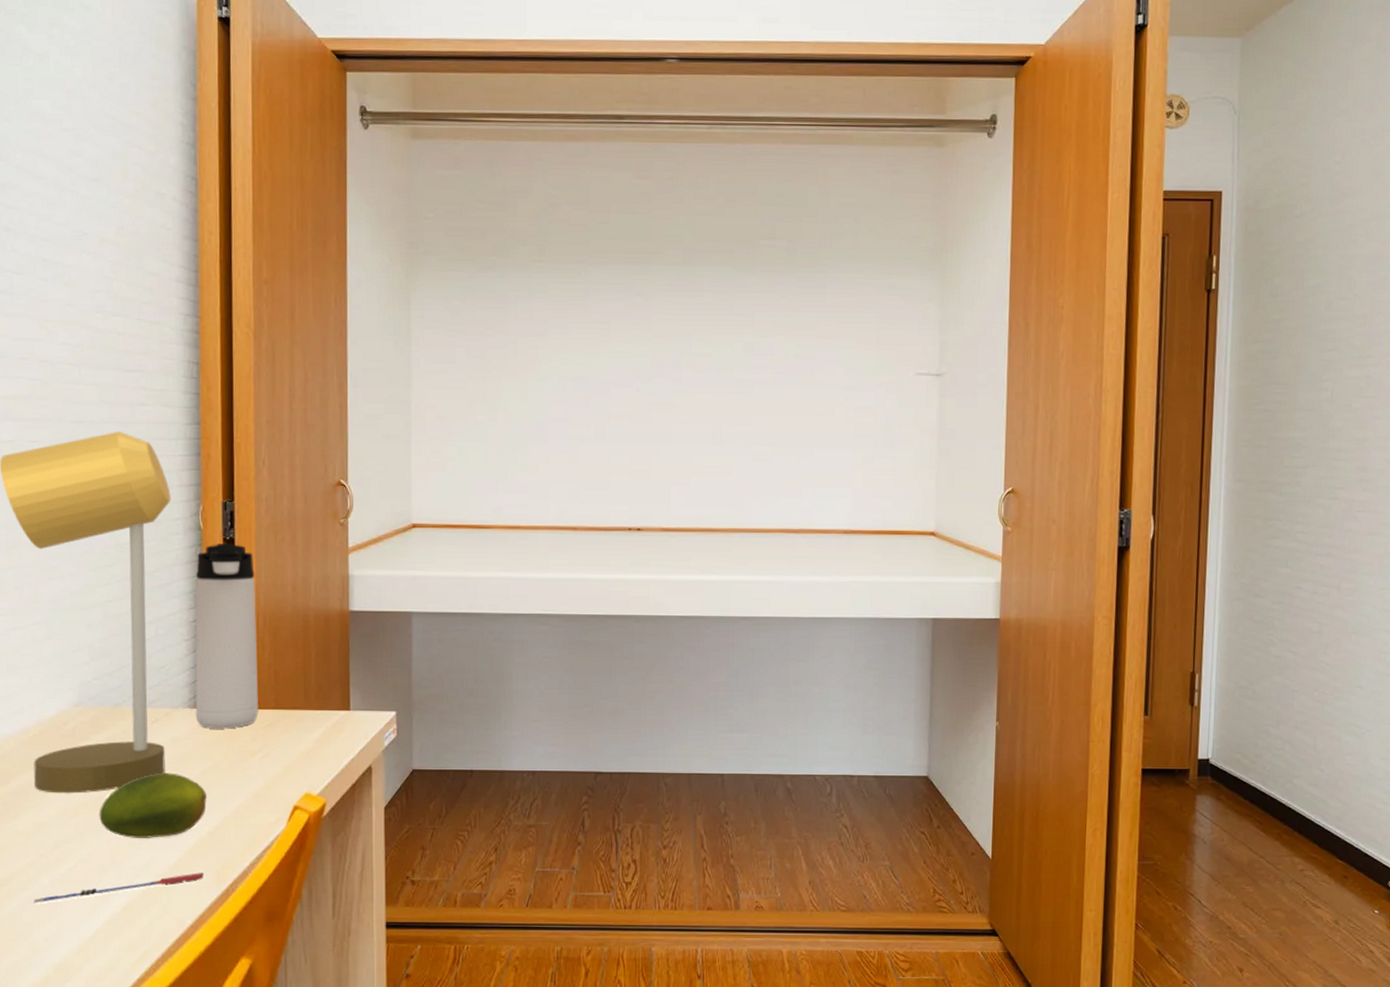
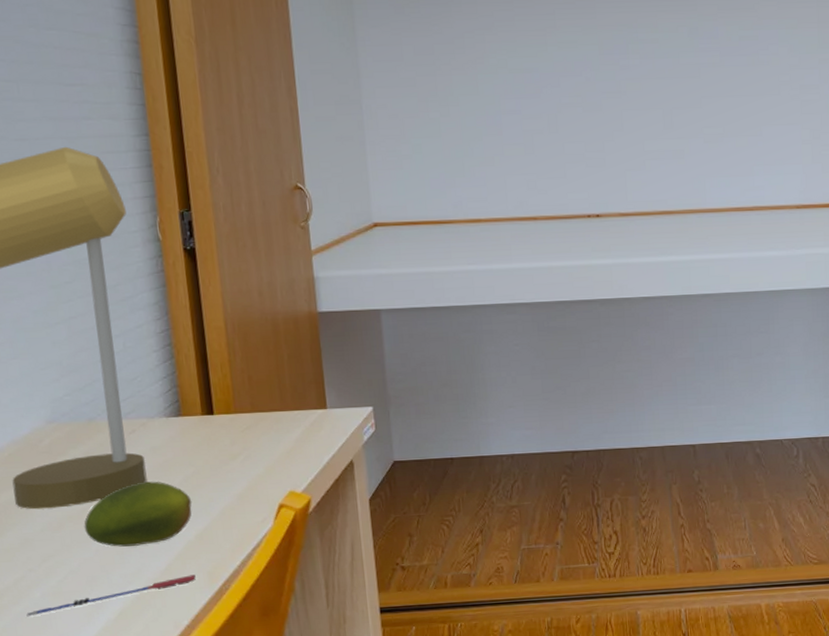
thermos bottle: present [195,544,258,729] -> none [158,253,236,436]

